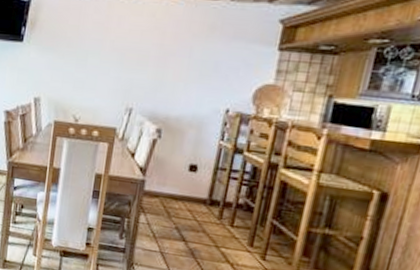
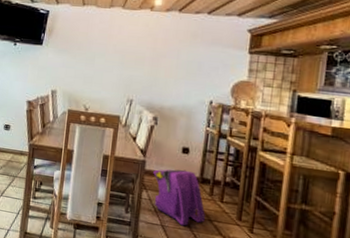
backpack: none [153,189,212,253] -> present [153,169,205,226]

